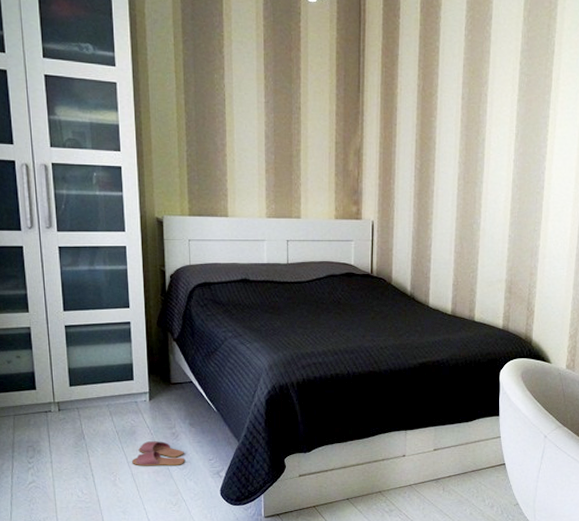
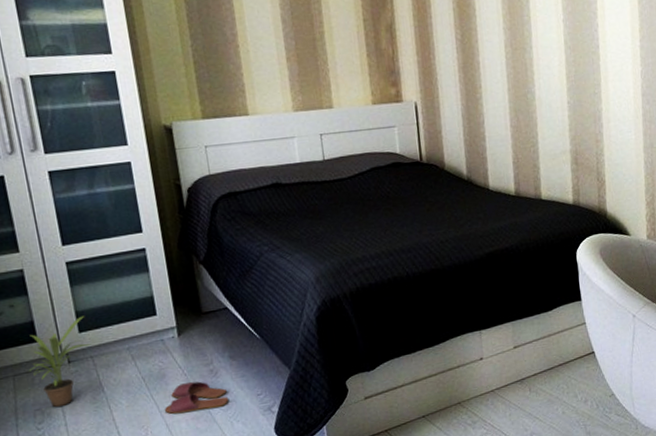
potted plant: none [27,372,78,447] -> present [30,315,91,408]

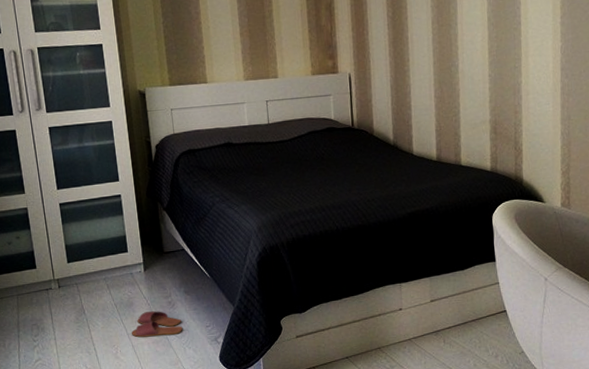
potted plant: present [30,315,91,408] -> none [29,249,77,324]

